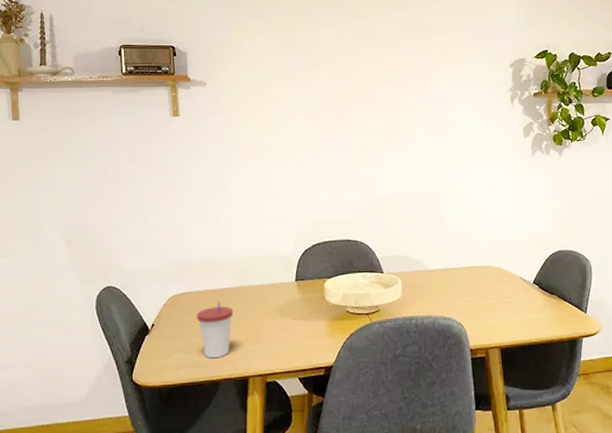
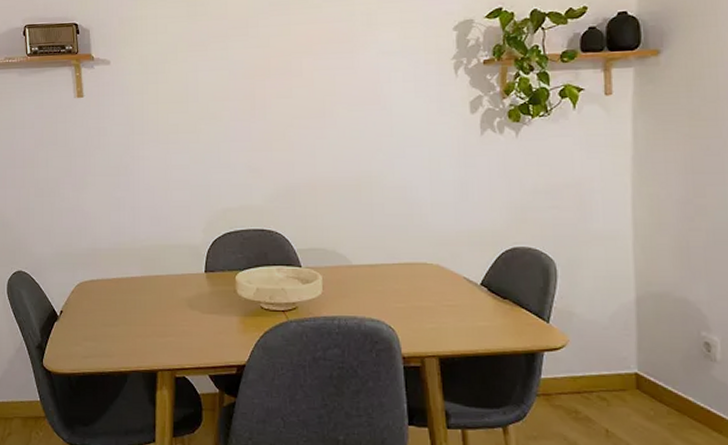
cup: present [197,302,234,359] -> none [104,291,141,349]

